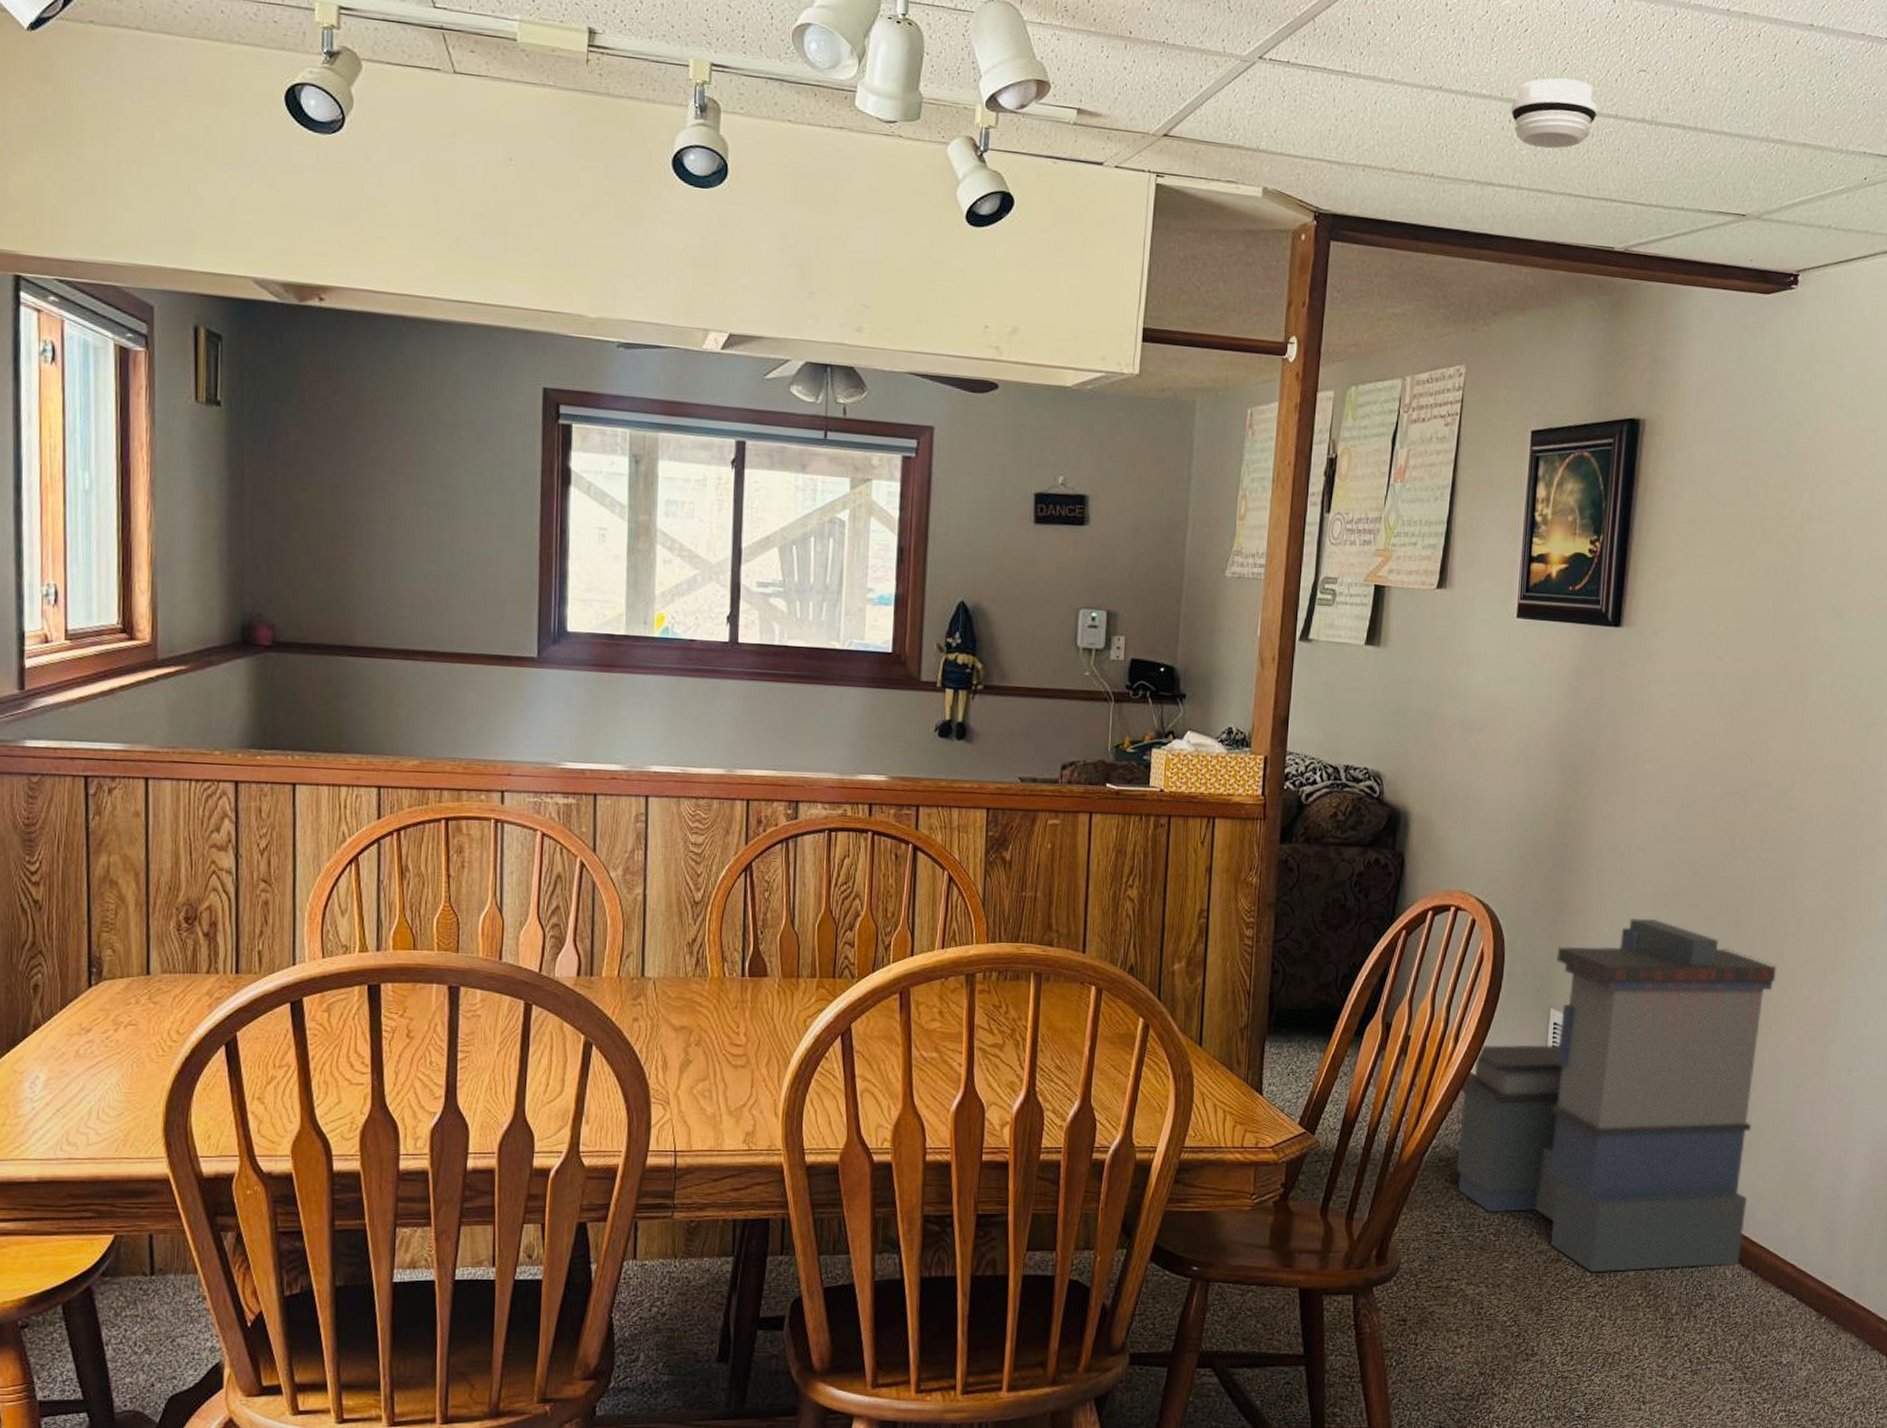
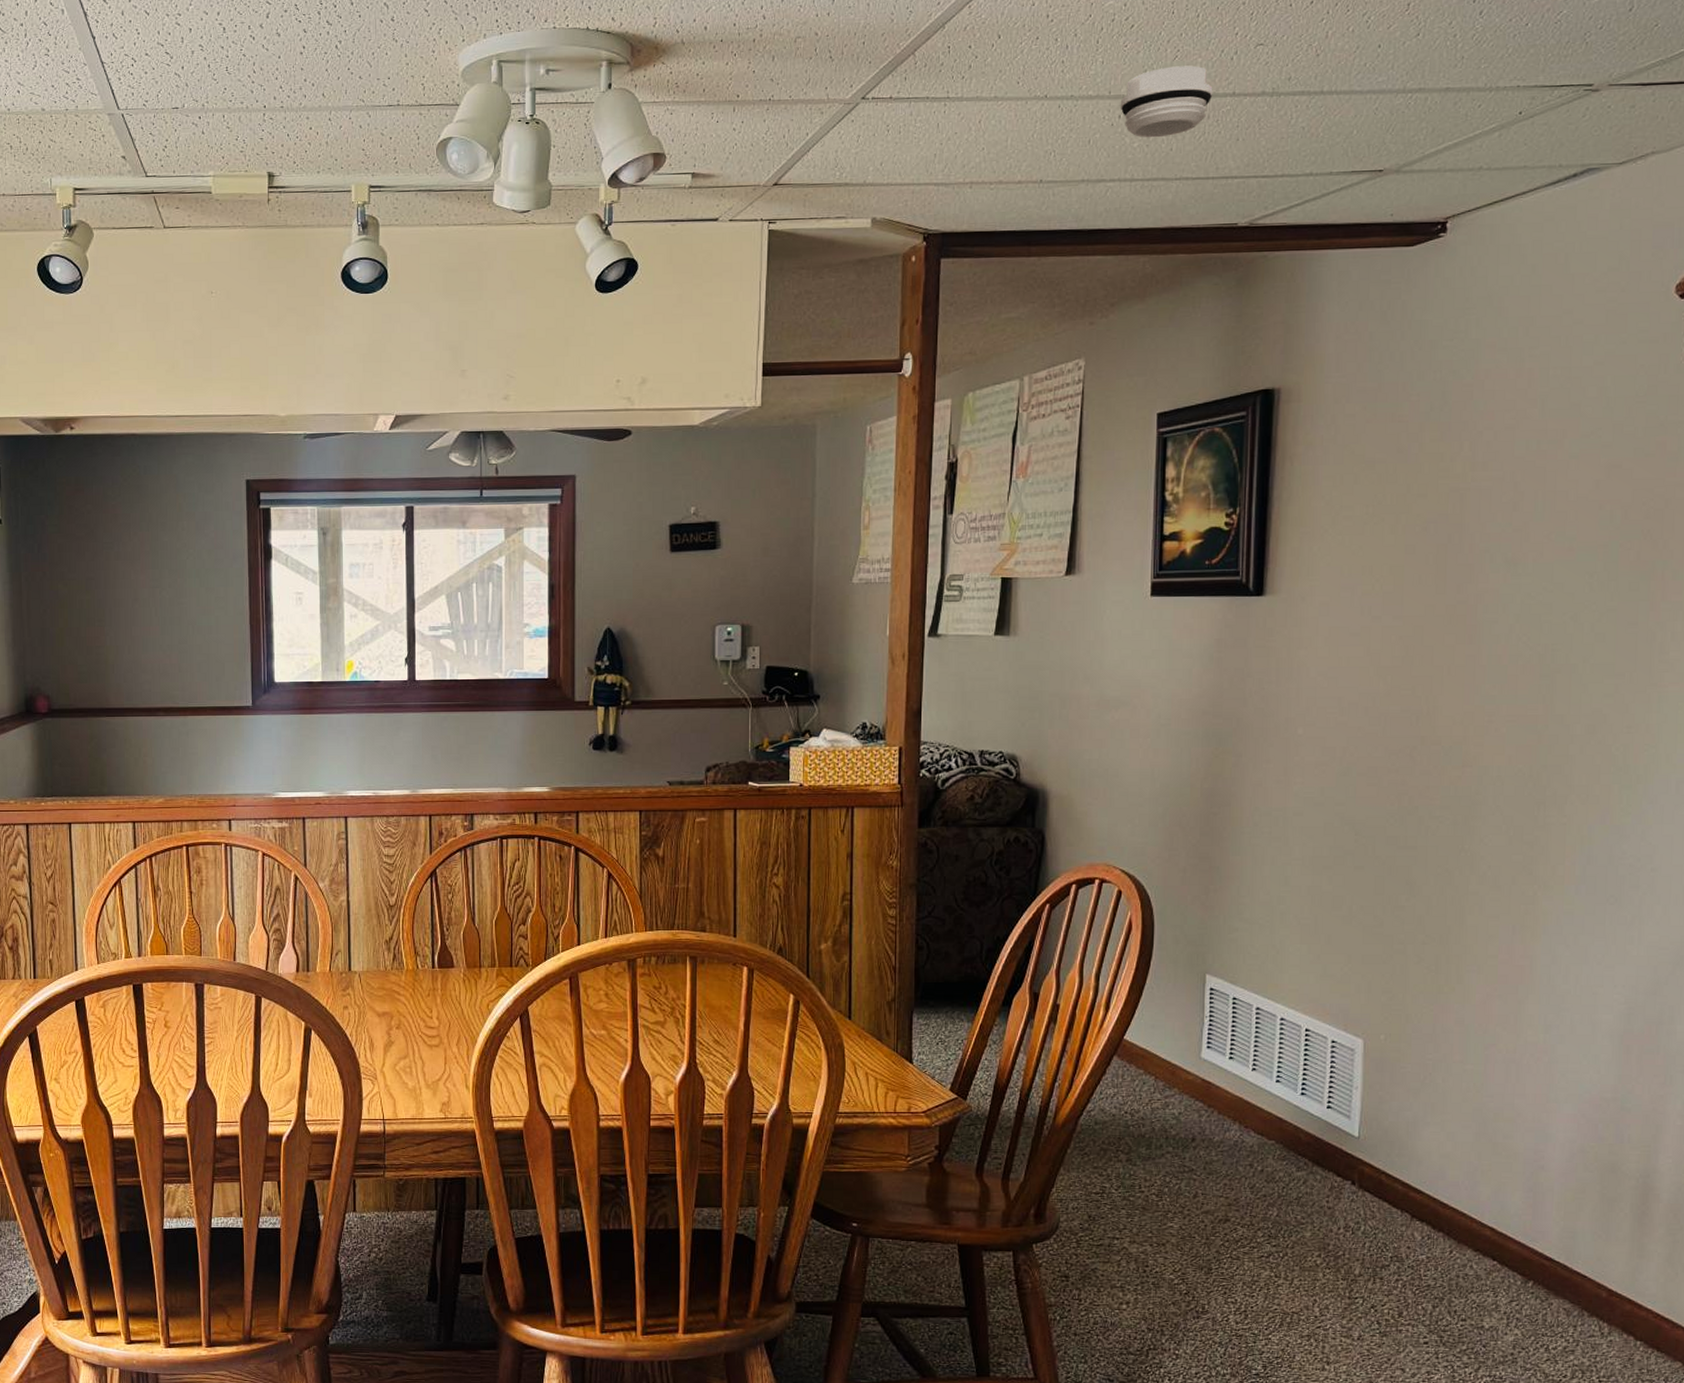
storage bin: present [1456,918,1777,1273] -> none [1113,882,1457,1233]

